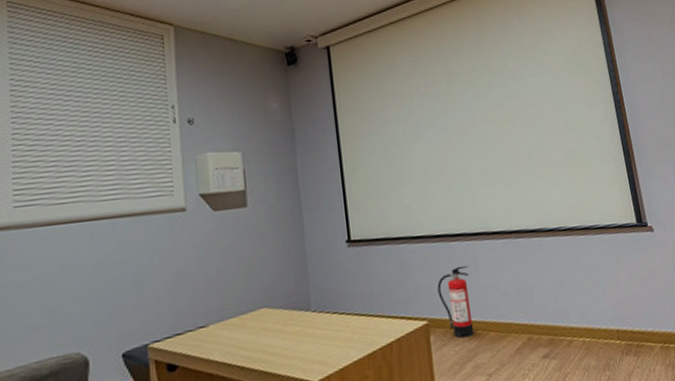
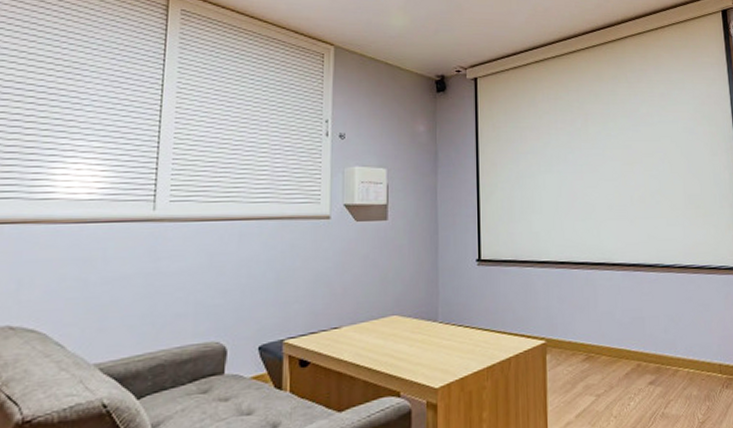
fire extinguisher: present [437,265,475,339] -> none [557,292,588,360]

